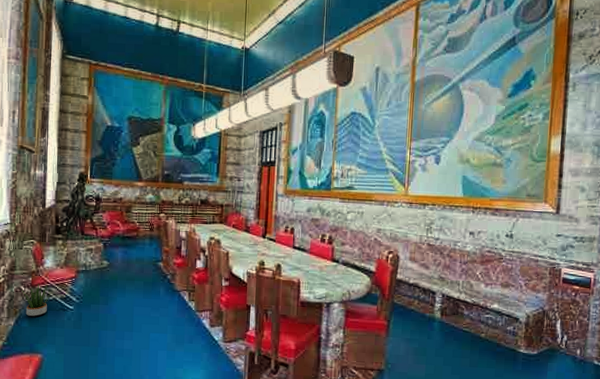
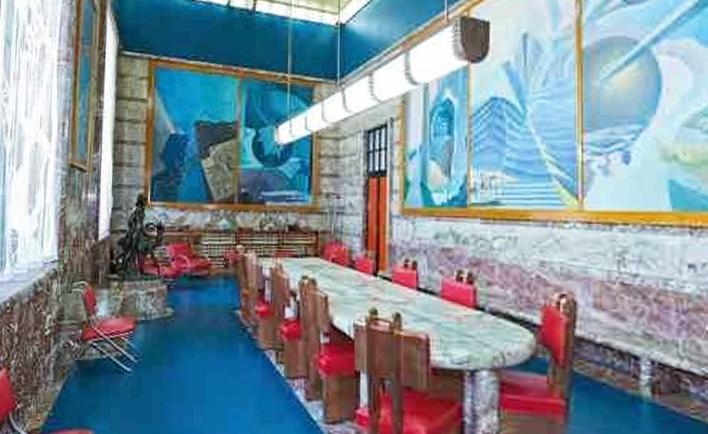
potted plant: present [21,284,53,317] -> none [69,337,106,380]

